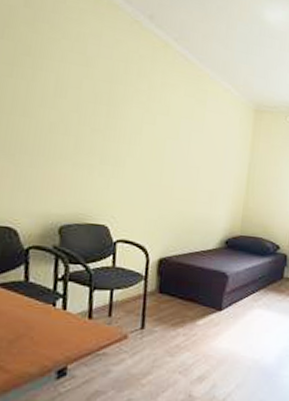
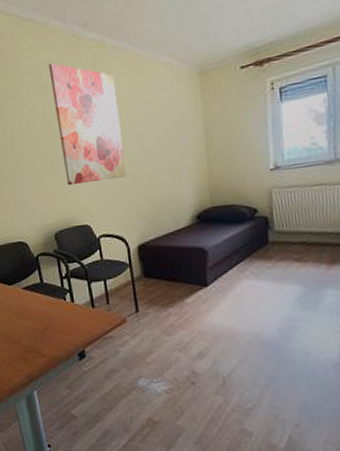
wall art: none [90,38,172,186] -> present [49,63,127,186]

